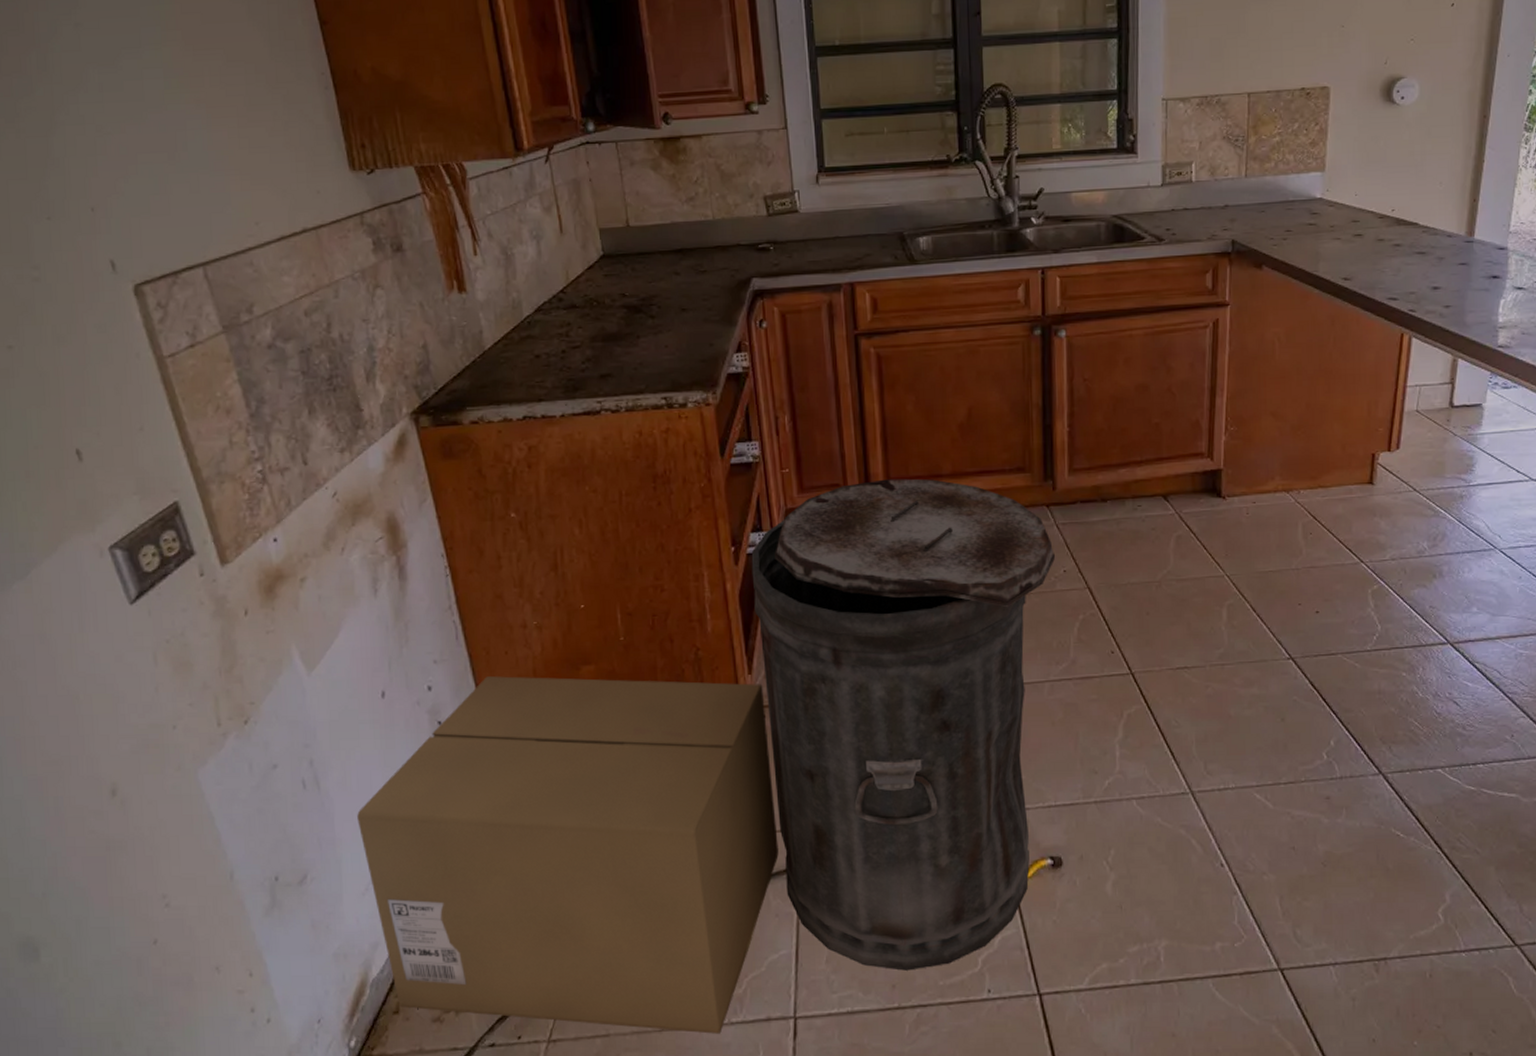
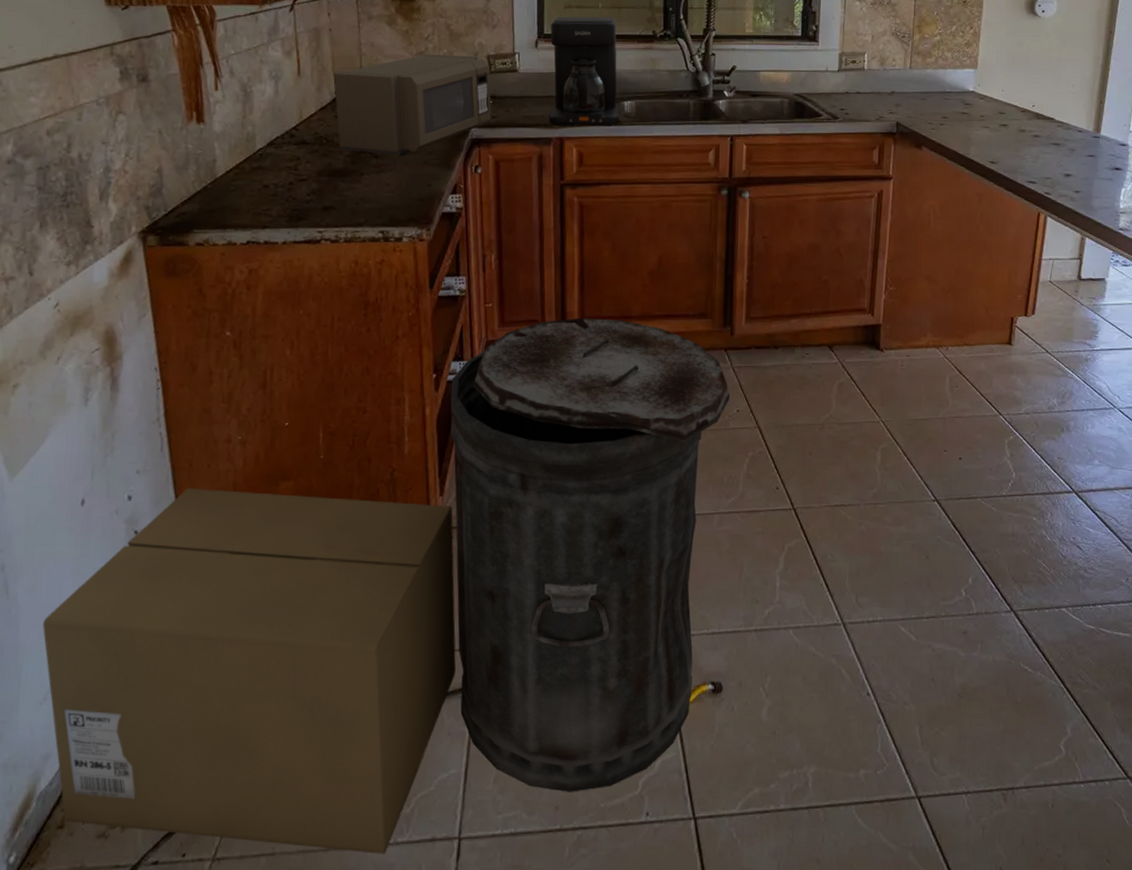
microwave: none [598,197,773,314] -> present [333,54,491,156]
coffee maker: none [832,142,914,269] -> present [549,16,618,126]

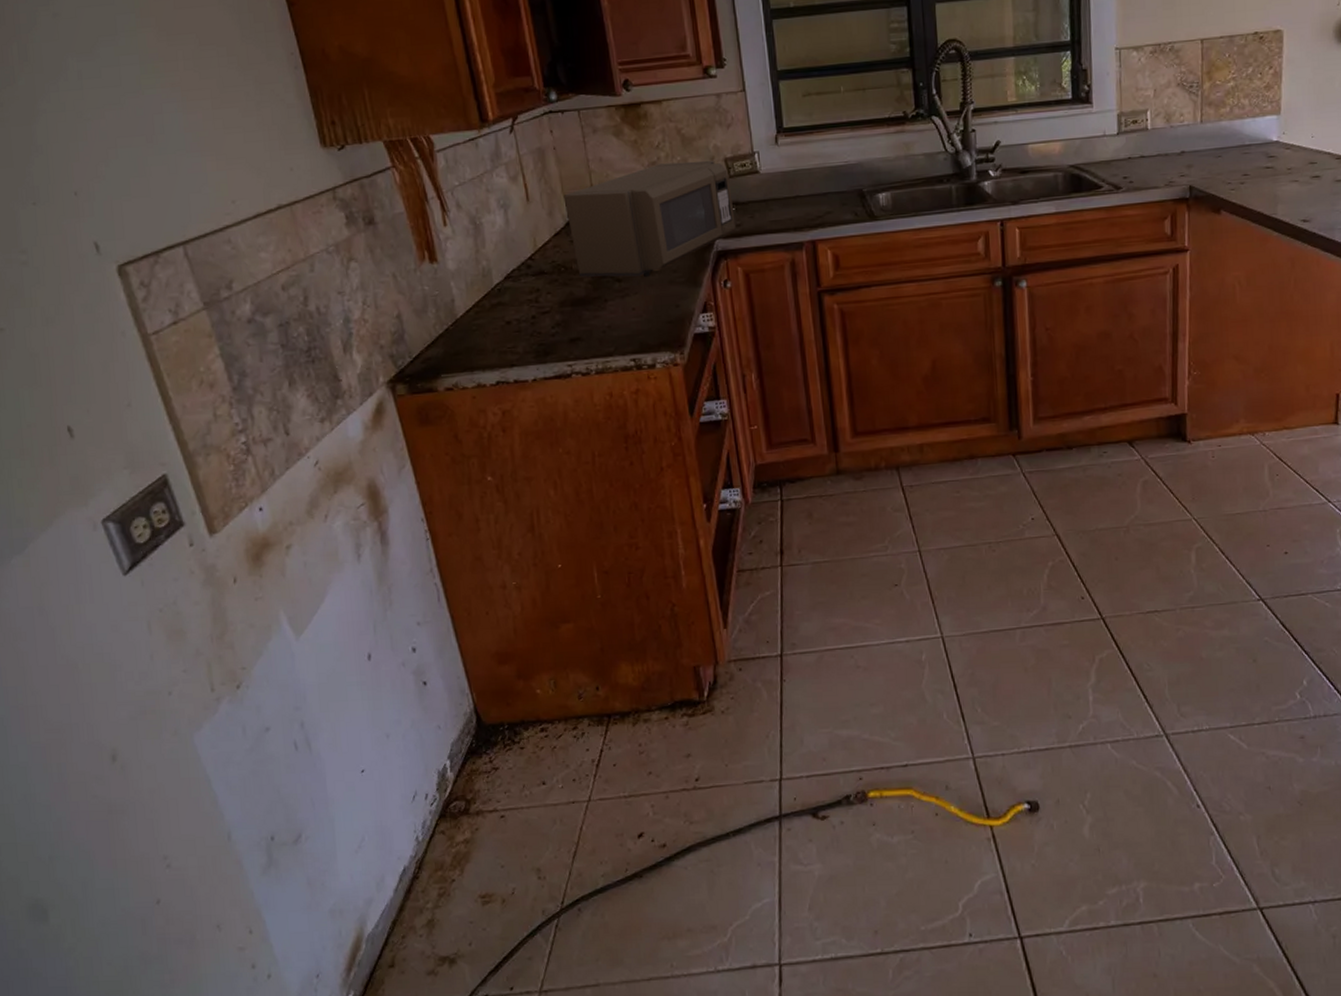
box: present [43,488,456,854] -> none [348,636,759,982]
trash can: present [450,318,731,792] -> none [723,432,1024,917]
coffee maker: present [549,16,618,126] -> none [790,100,874,227]

